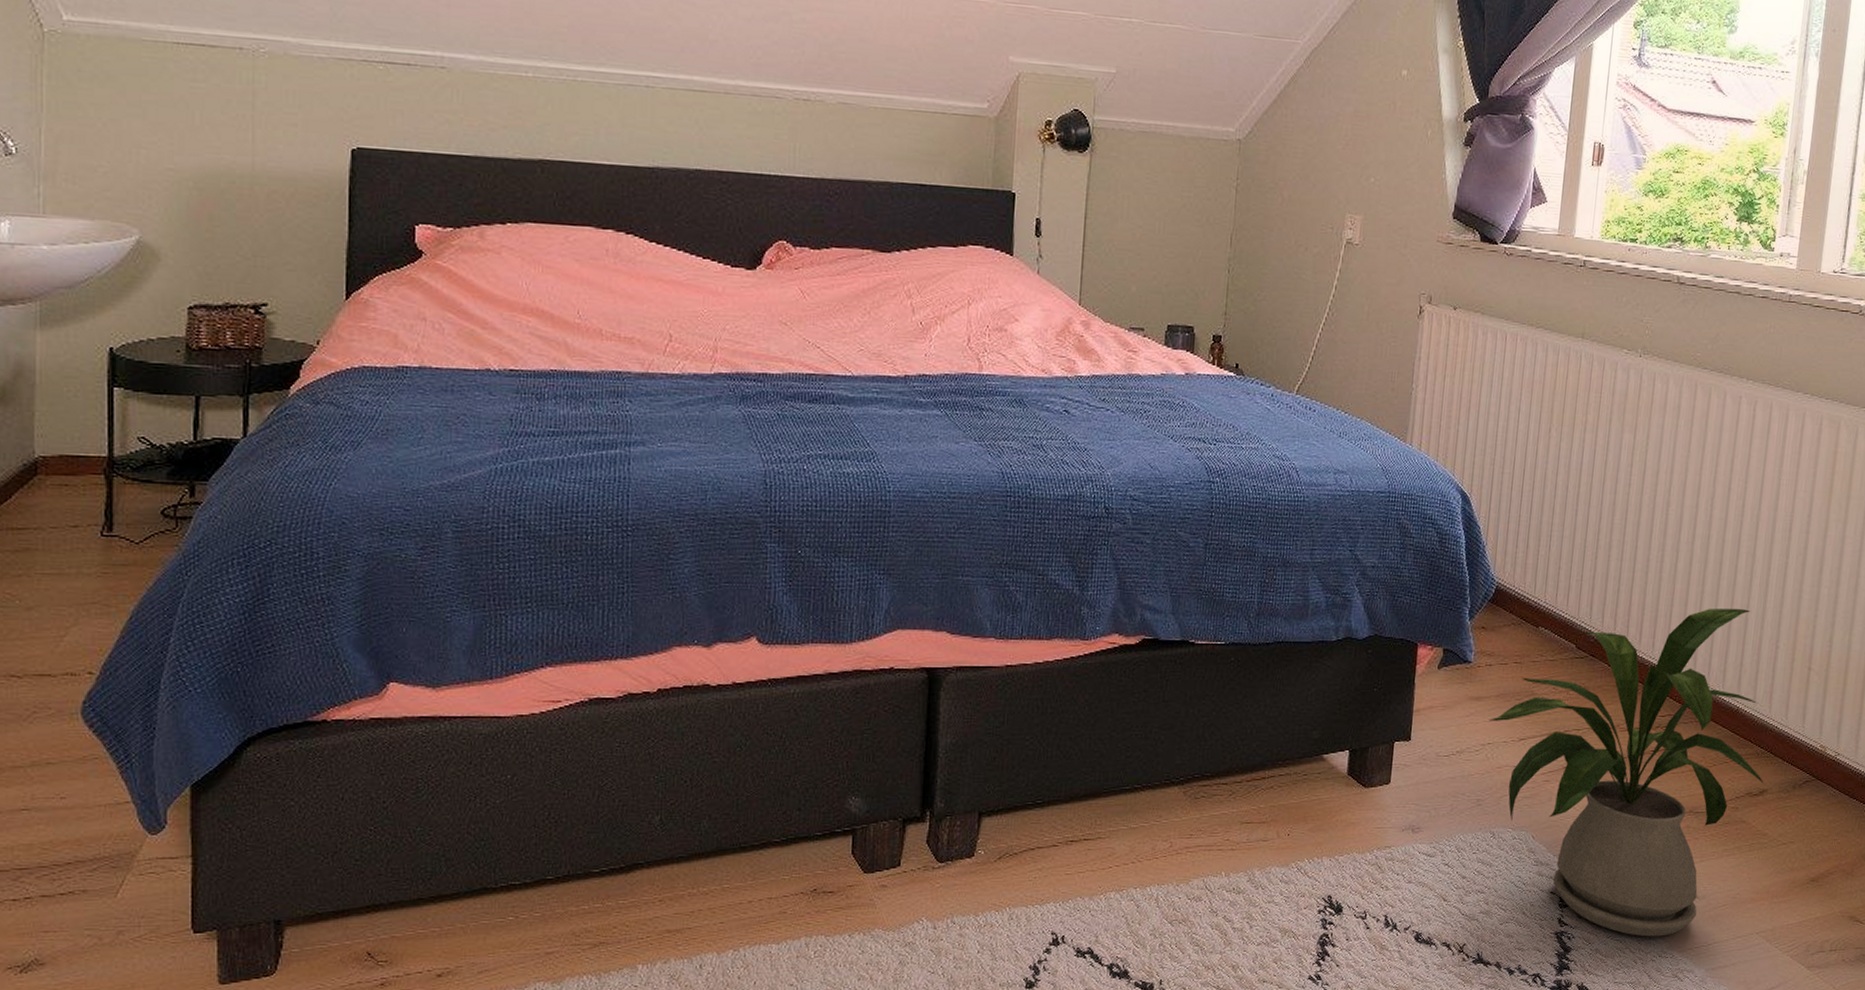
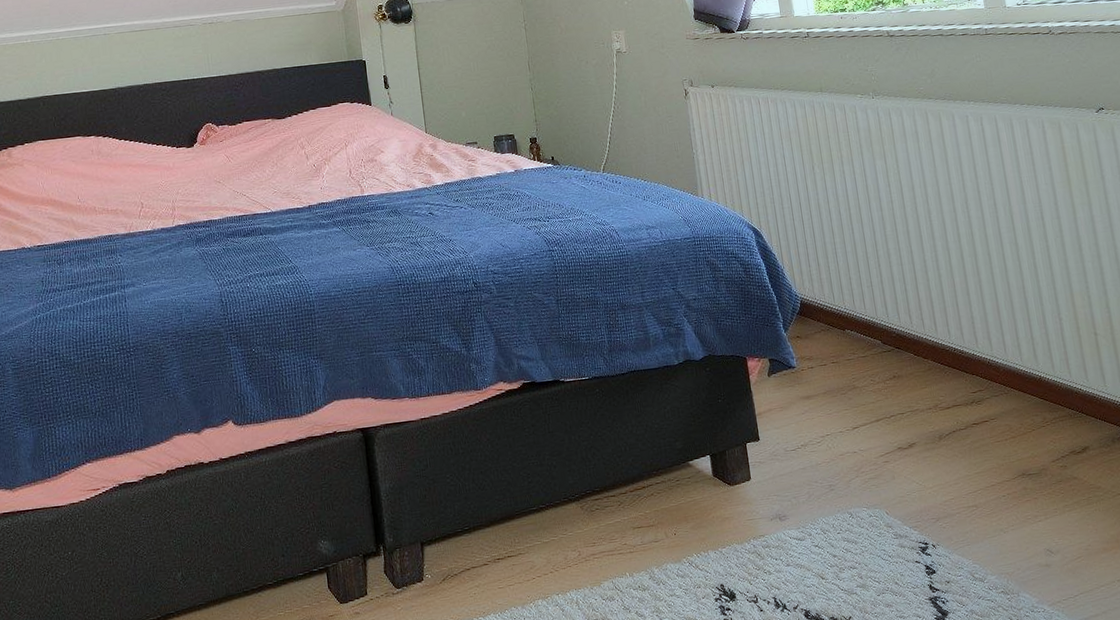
house plant: present [1488,608,1764,937] -> none [822,290,1083,595]

